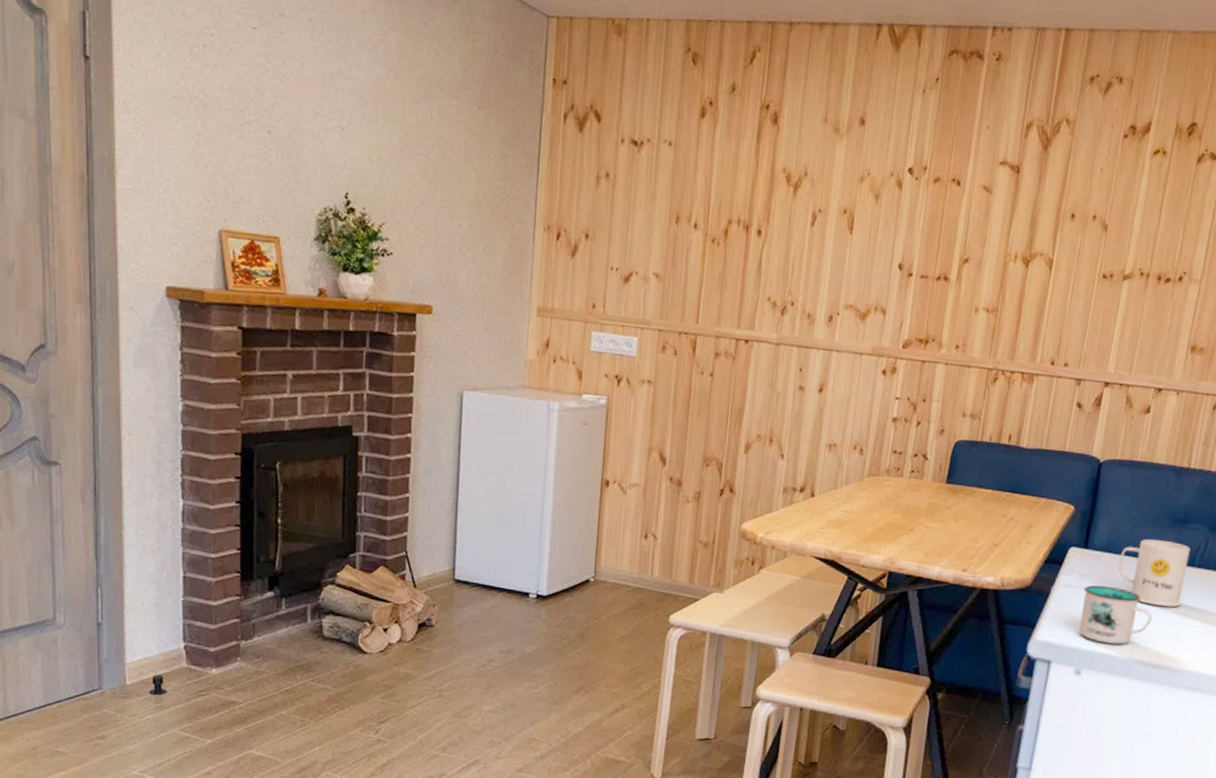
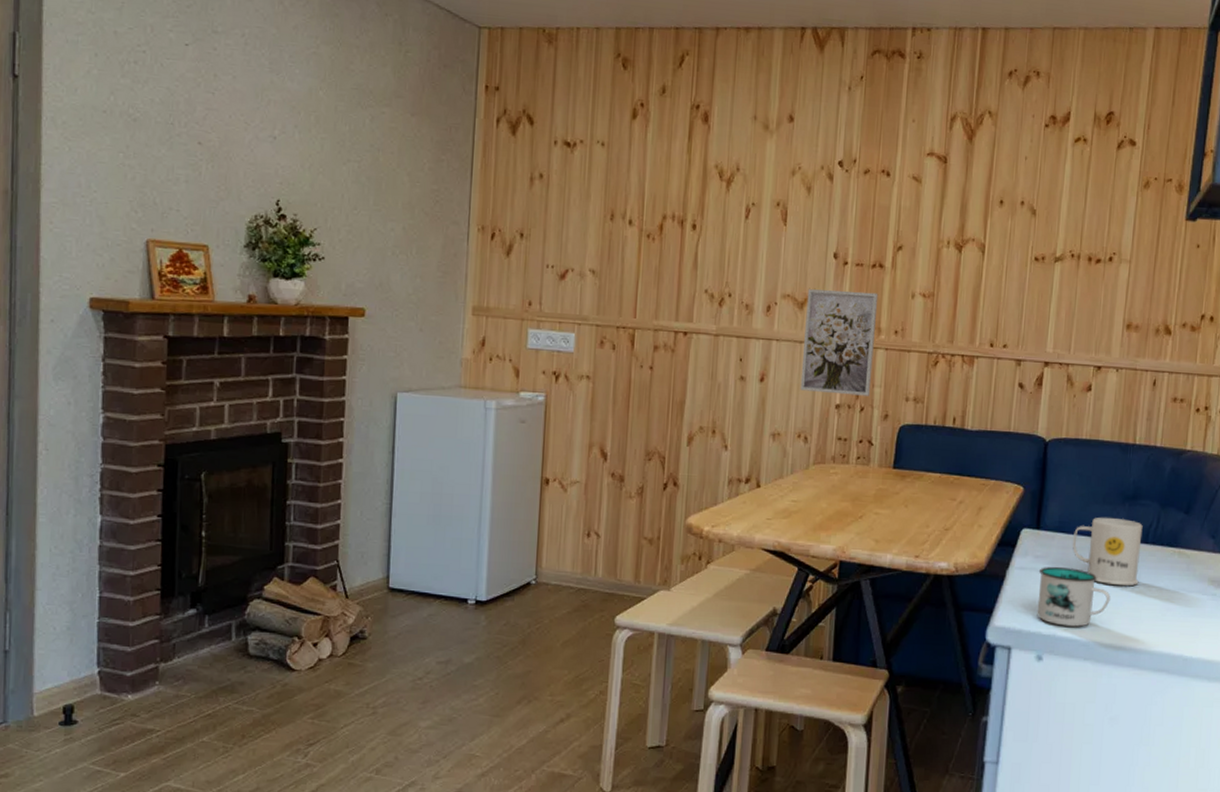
wall art: none [858,300,942,411] -> present [800,289,879,396]

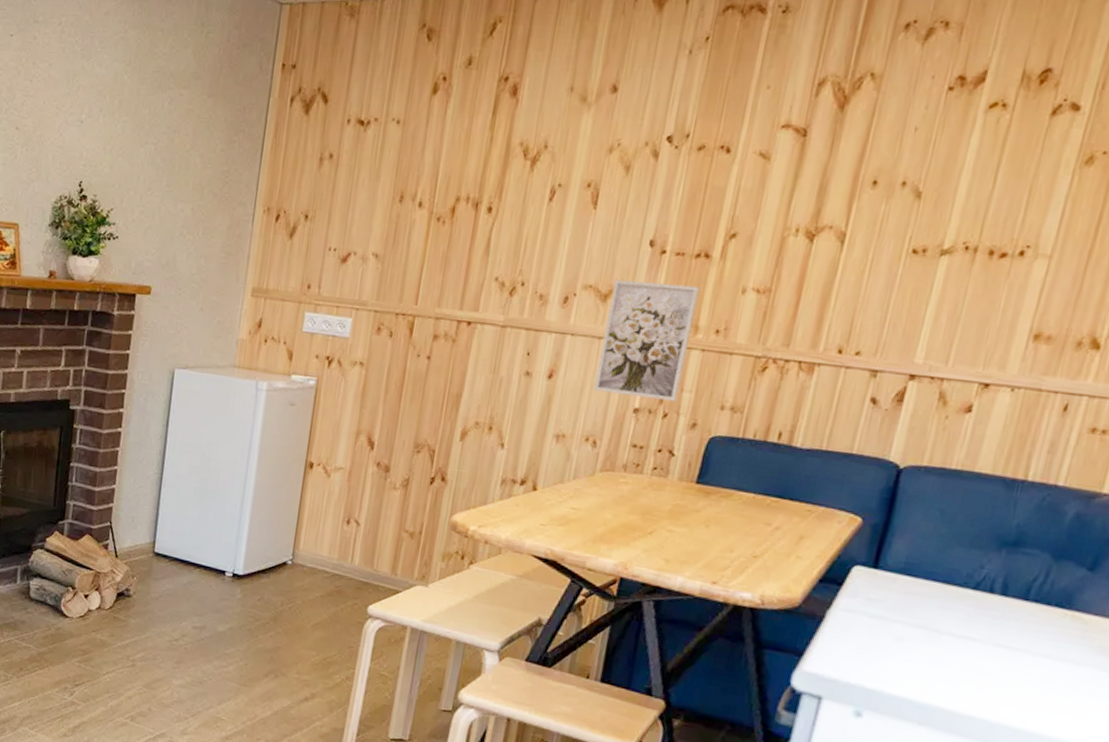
mug: present [1037,566,1111,627] -> none [861,612,966,687]
mug: present [1073,517,1143,586] -> none [920,562,1024,648]

